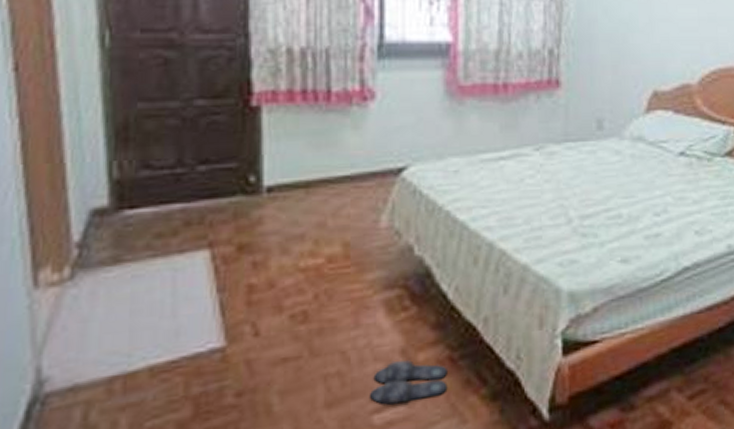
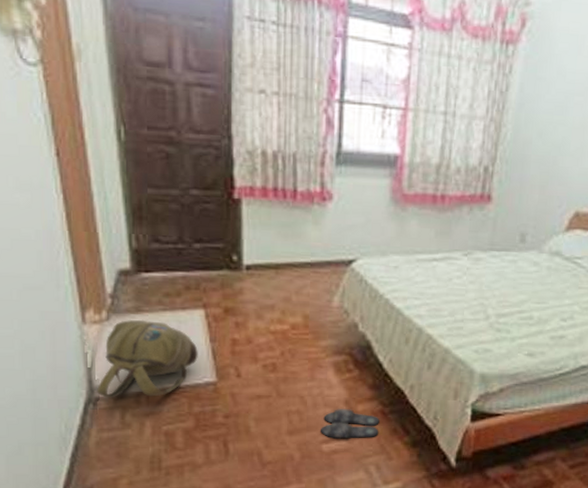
backpack: none [48,272,200,392] -> present [97,319,198,398]

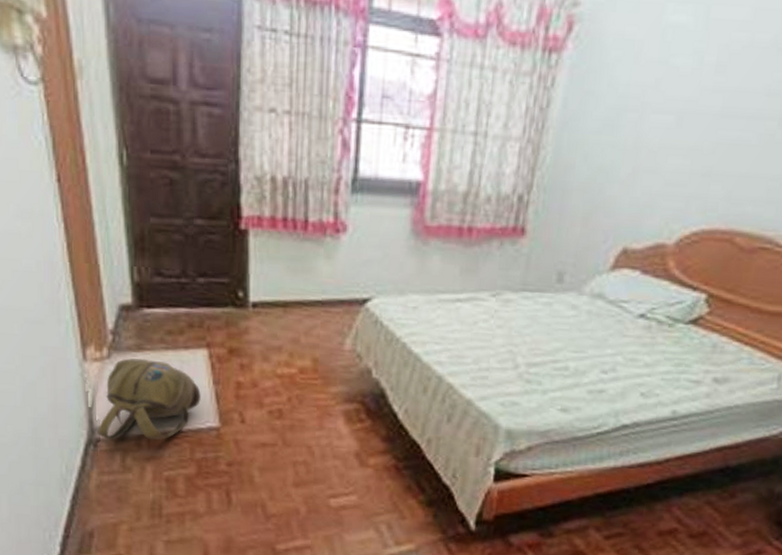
slippers: present [321,408,379,440] -> none [329,460,393,495]

